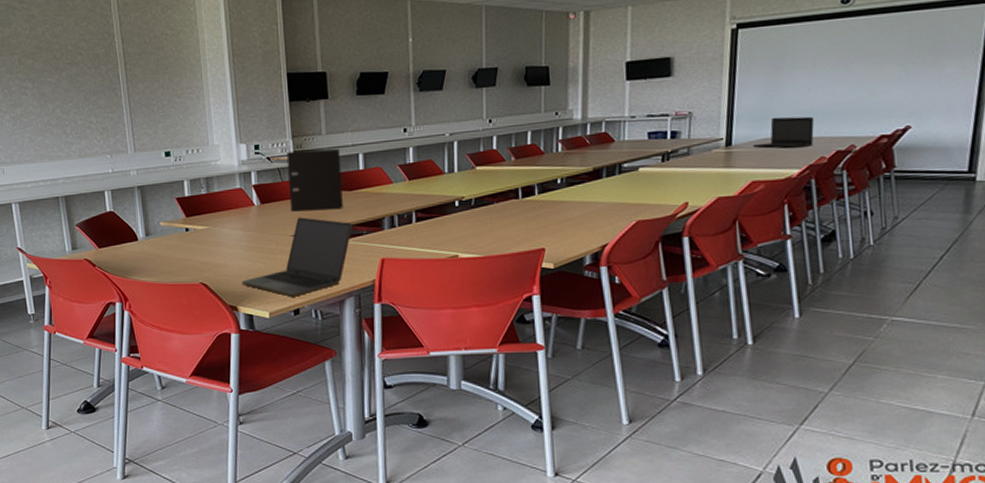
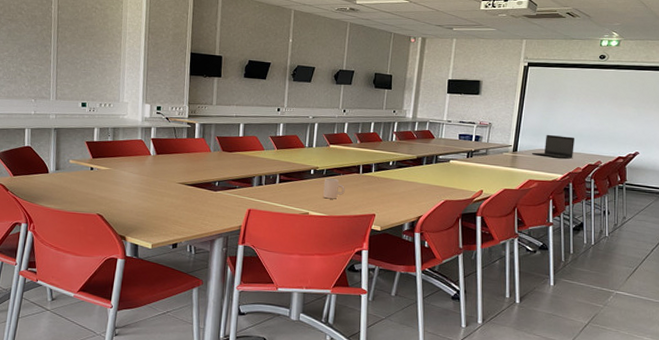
laptop: present [241,217,352,297] -> none [132,169,228,233]
binder: present [286,149,343,212] -> none [180,115,226,166]
mug: none [473,208,502,235] -> present [323,177,345,199]

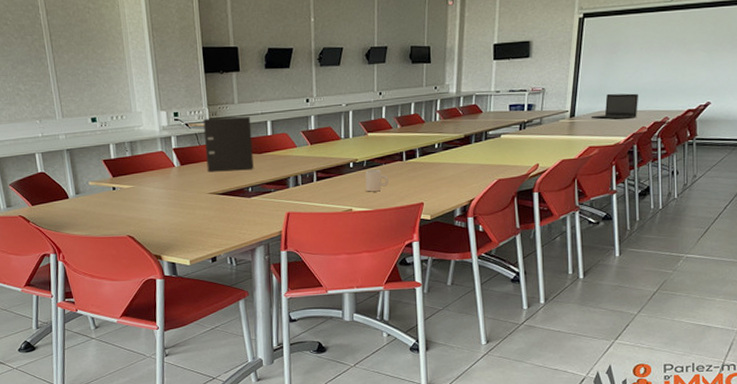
binder: none [180,115,226,166] -> present [203,117,254,172]

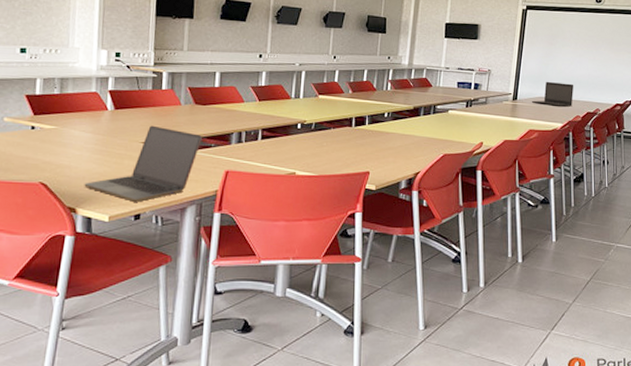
laptop: none [165,177,262,247] -> present [84,125,202,202]
binder: present [203,117,254,172] -> none [144,62,199,122]
mug: present [365,169,389,192] -> none [312,132,336,156]

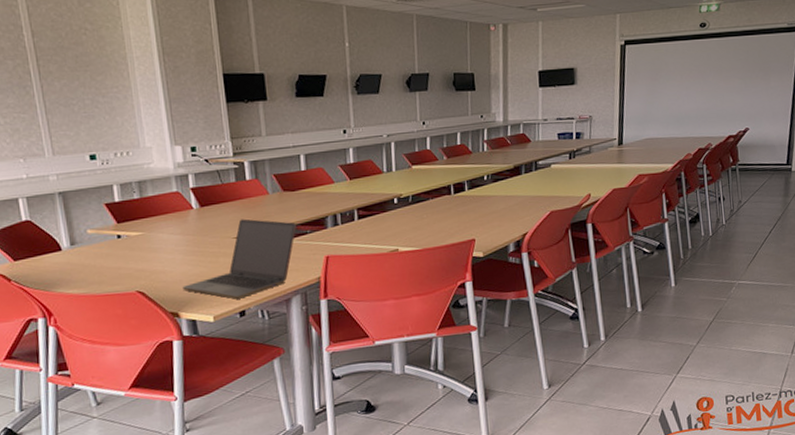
laptop: present [531,81,574,107] -> none [638,120,683,147]

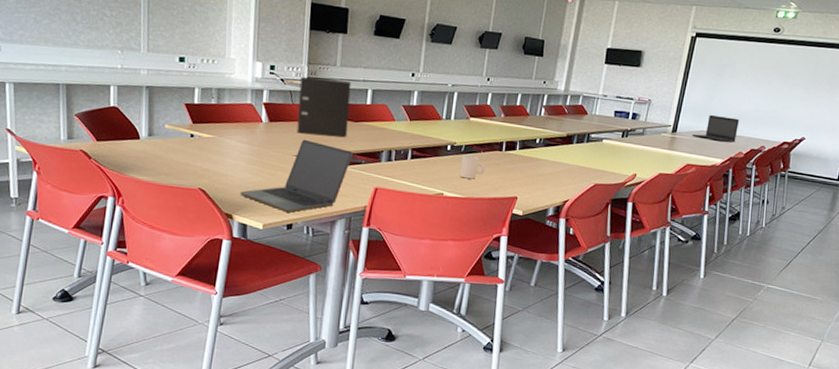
binder: none [225,150,286,214] -> present [297,76,352,138]
mug: none [411,204,437,230] -> present [460,155,485,179]
laptop: none [638,120,683,147] -> present [691,114,740,143]

